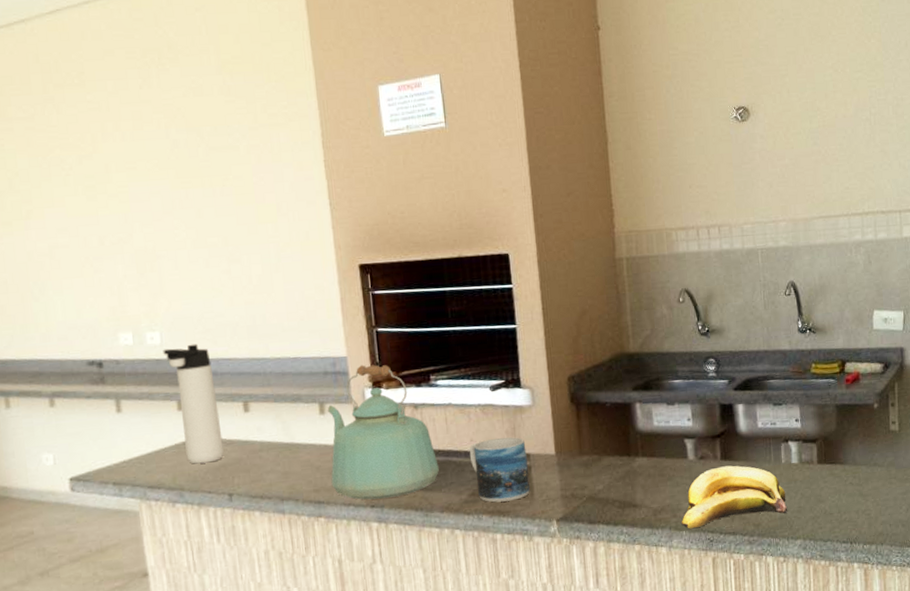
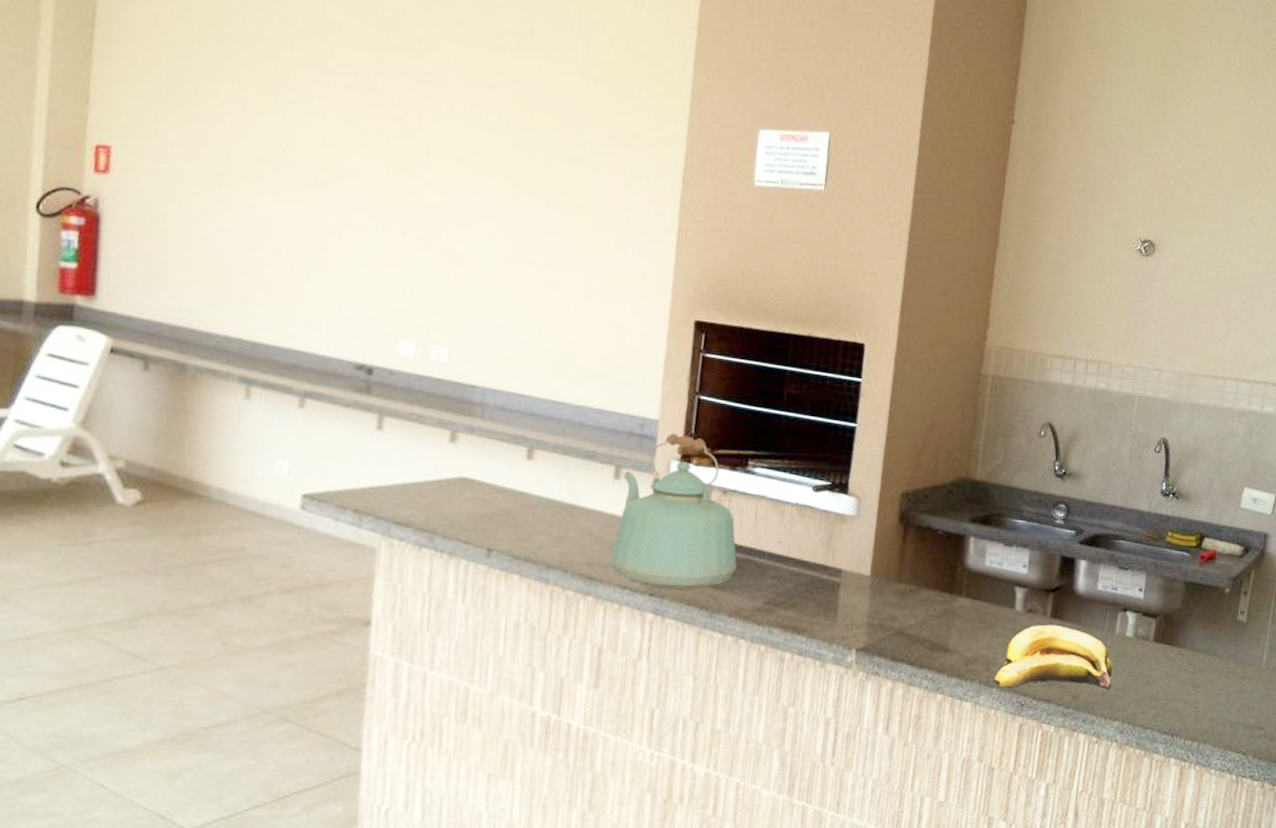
thermos bottle: present [163,343,224,464] -> none [447,369,501,509]
mug: present [469,437,530,503] -> none [773,544,840,619]

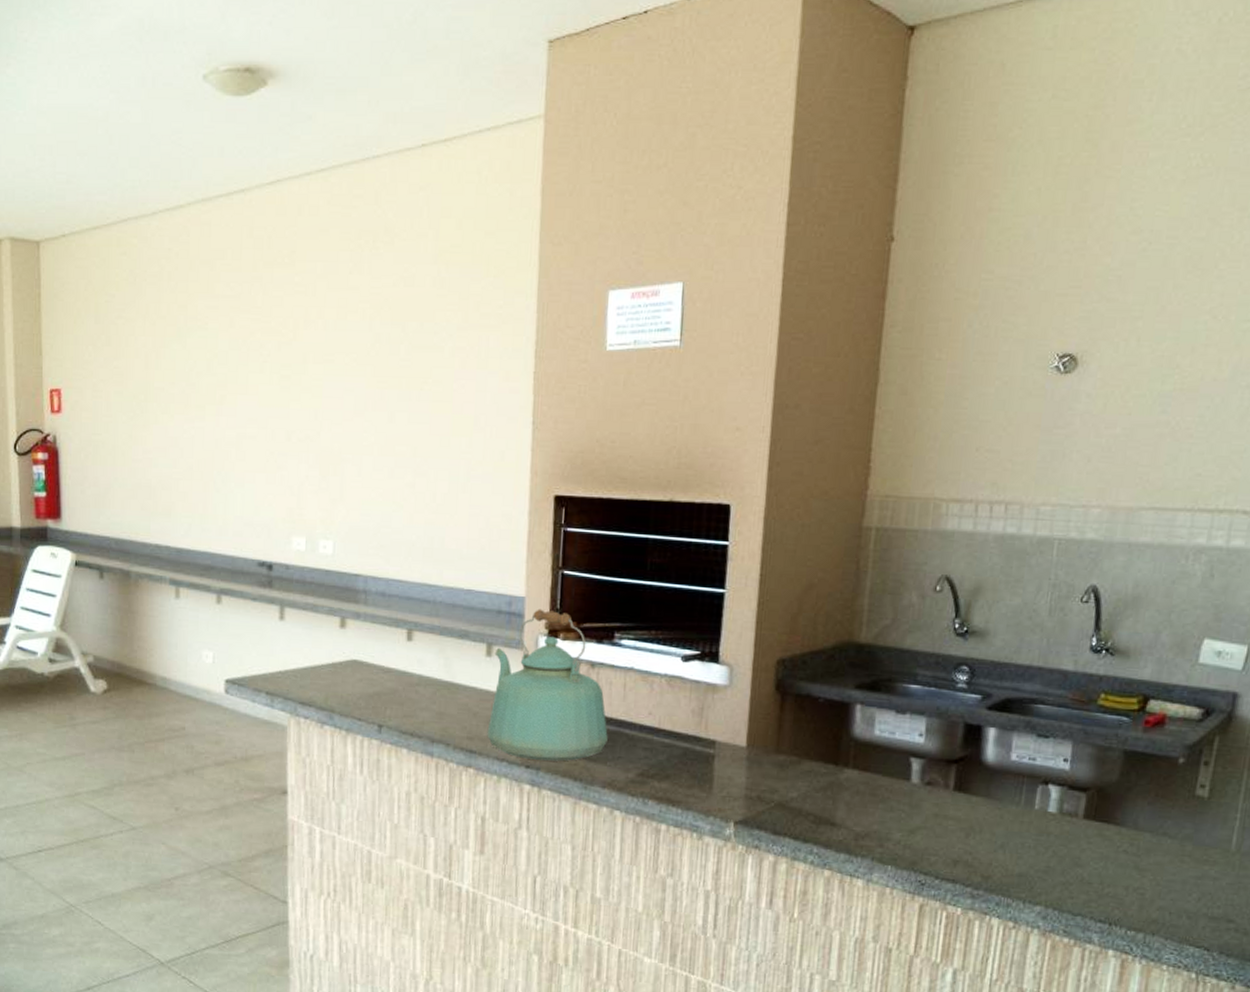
banana: present [993,624,1113,691] -> none [887,798,1033,872]

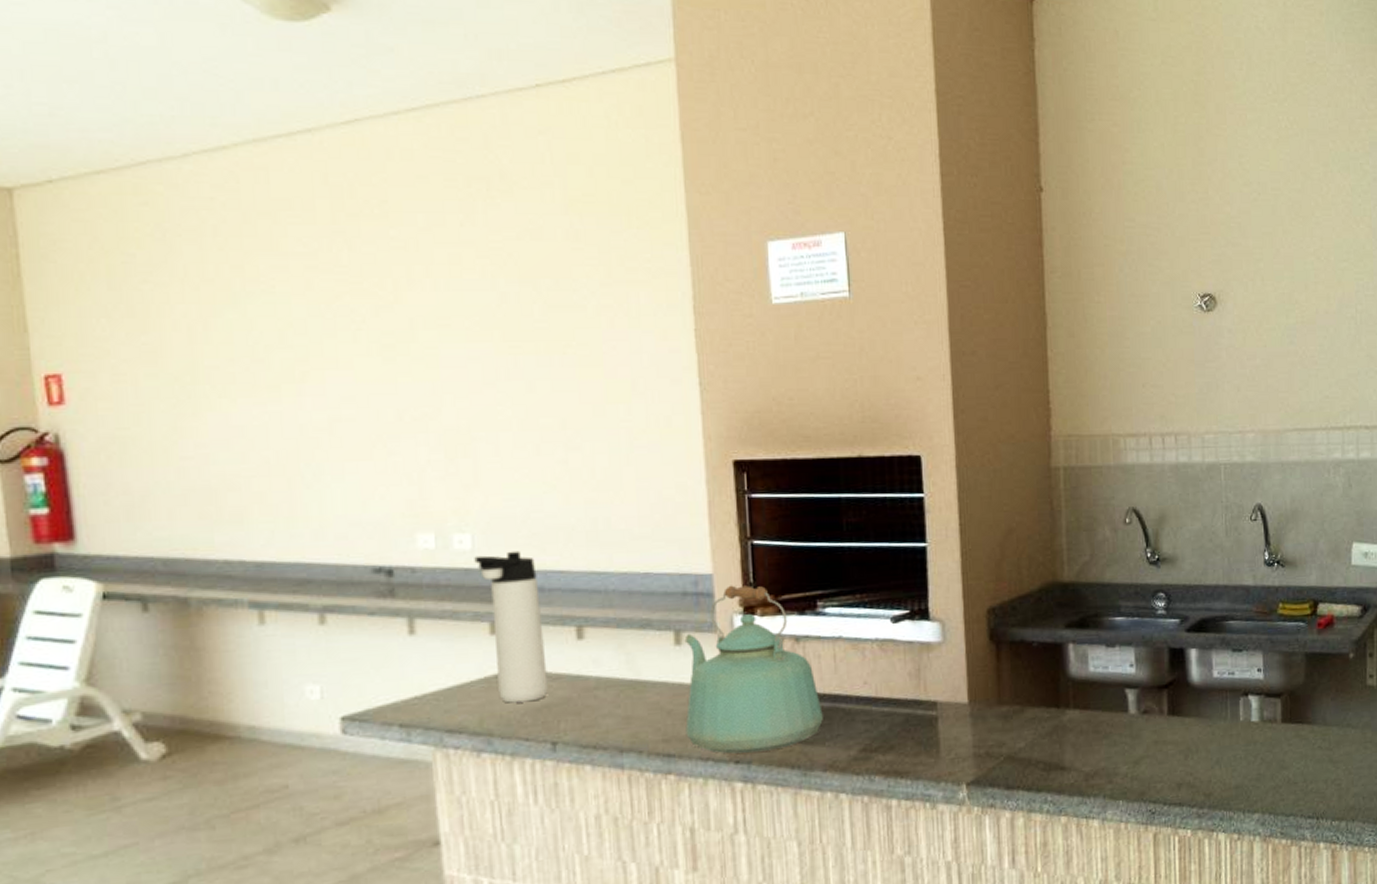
thermos bottle: none [333,559,381,688] -> present [474,550,548,703]

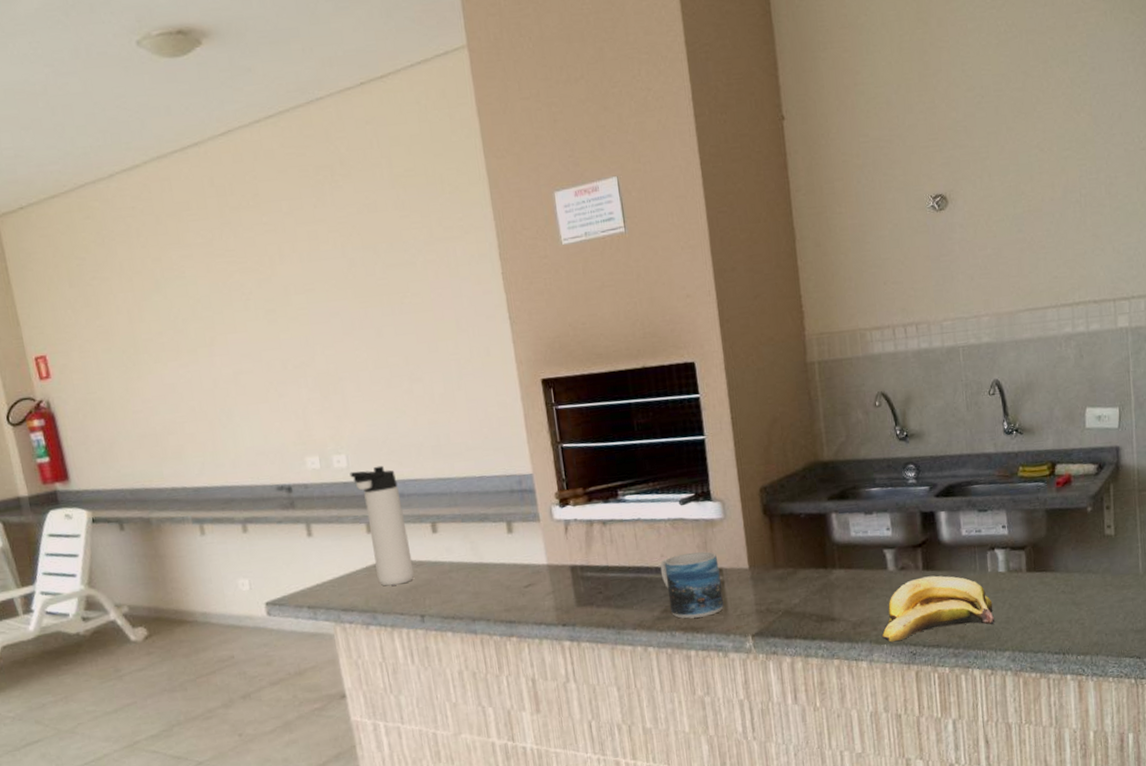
kettle: present [684,585,823,754] -> none [515,481,630,619]
mug: none [861,680,935,761] -> present [660,551,724,619]
banana: none [1117,722,1245,798] -> present [882,575,996,643]

